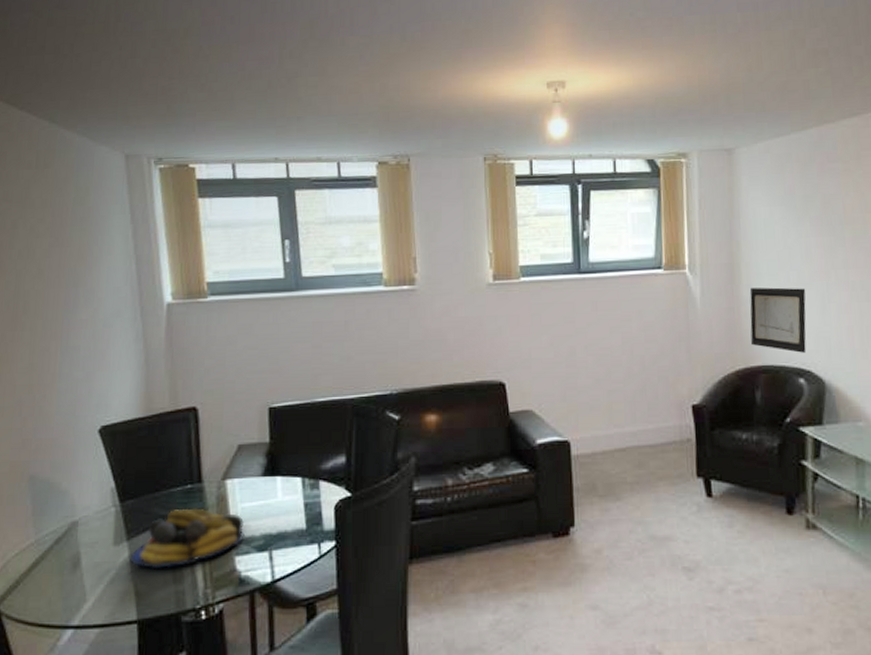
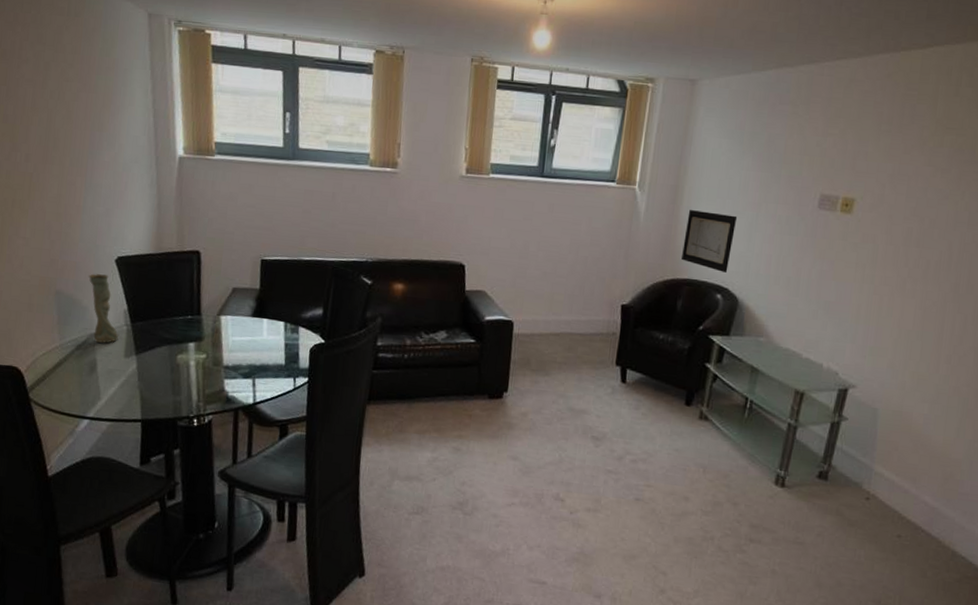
vase: none [68,449,105,531] -> present [88,273,118,343]
fruit bowl: present [130,509,245,568] -> none [137,335,233,381]

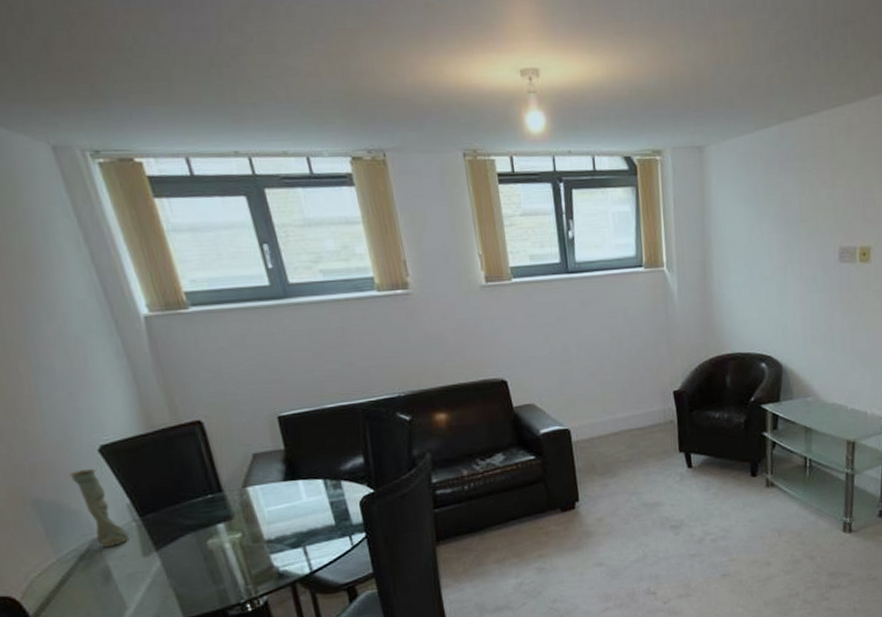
wall art: present [681,210,738,273] -> none [720,282,768,341]

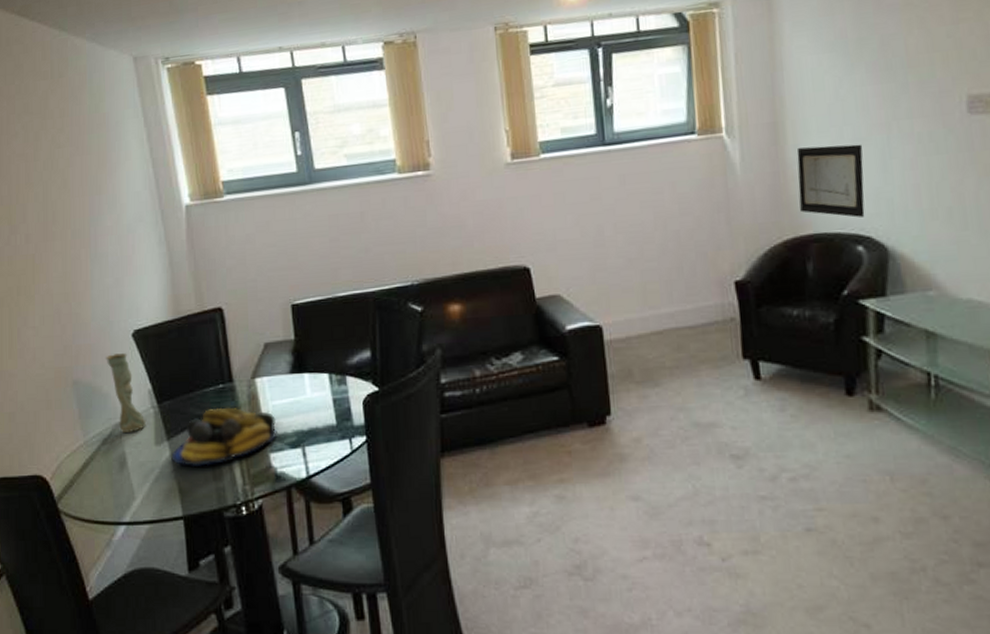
fruit bowl: none [163,516,276,573] -> present [171,408,277,466]
wall art: none [720,282,768,341] -> present [796,144,865,218]

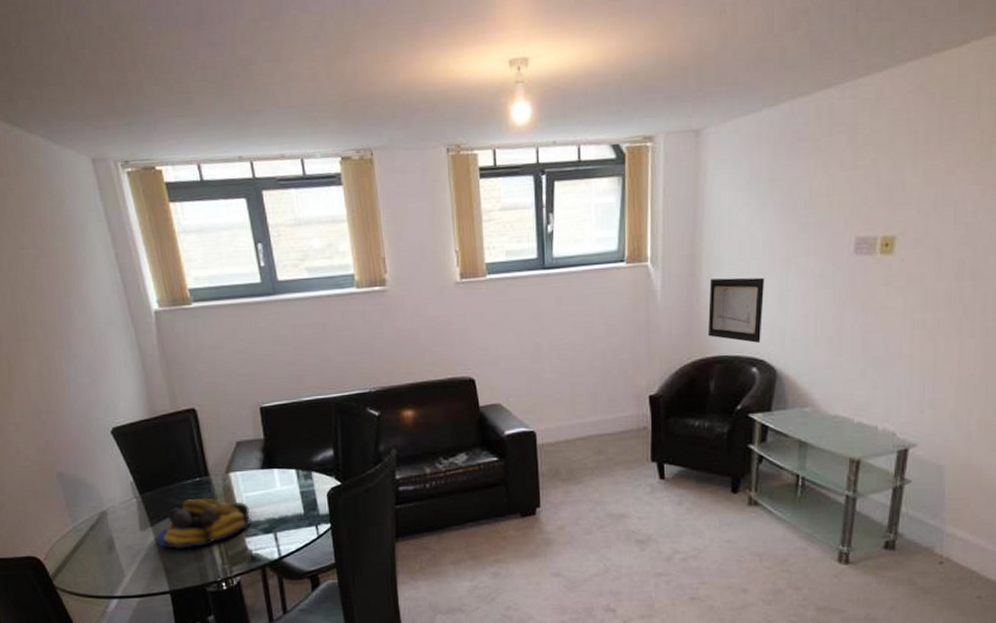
vase: present [106,353,146,433] -> none [87,449,130,519]

